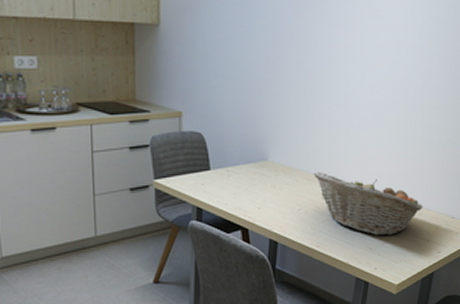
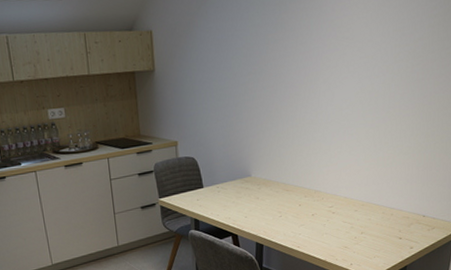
fruit basket: present [313,172,423,236] -> none [291,183,394,236]

